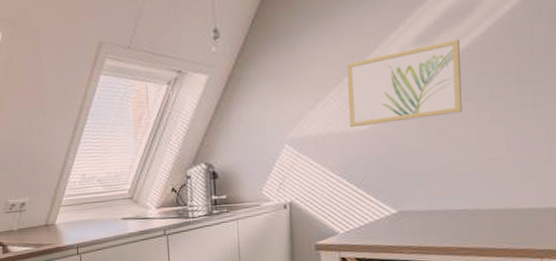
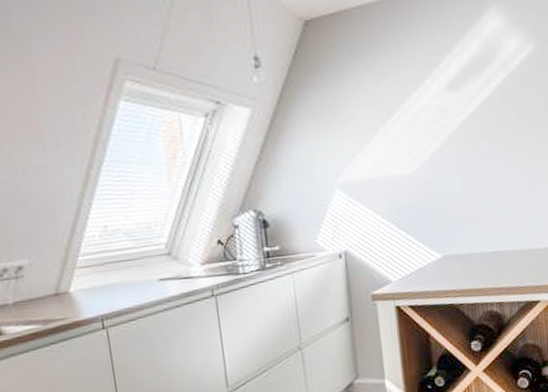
wall art: present [346,38,462,128] -> none [389,88,488,172]

